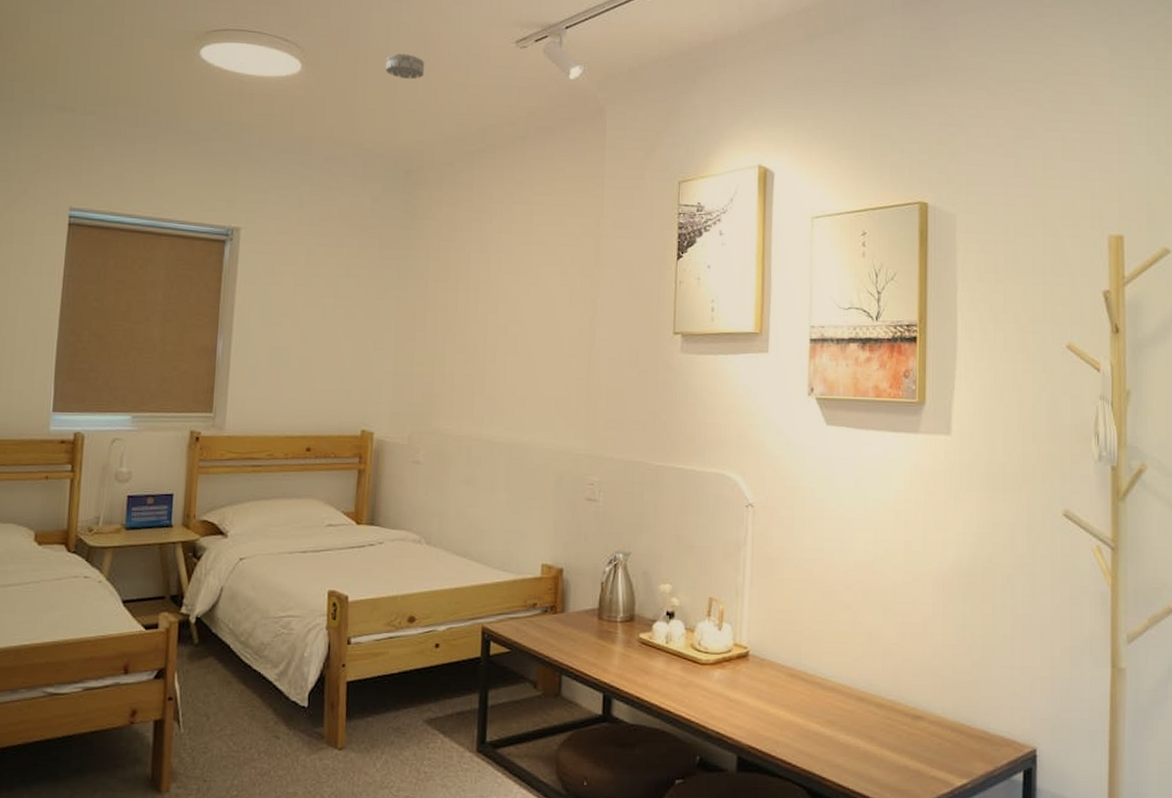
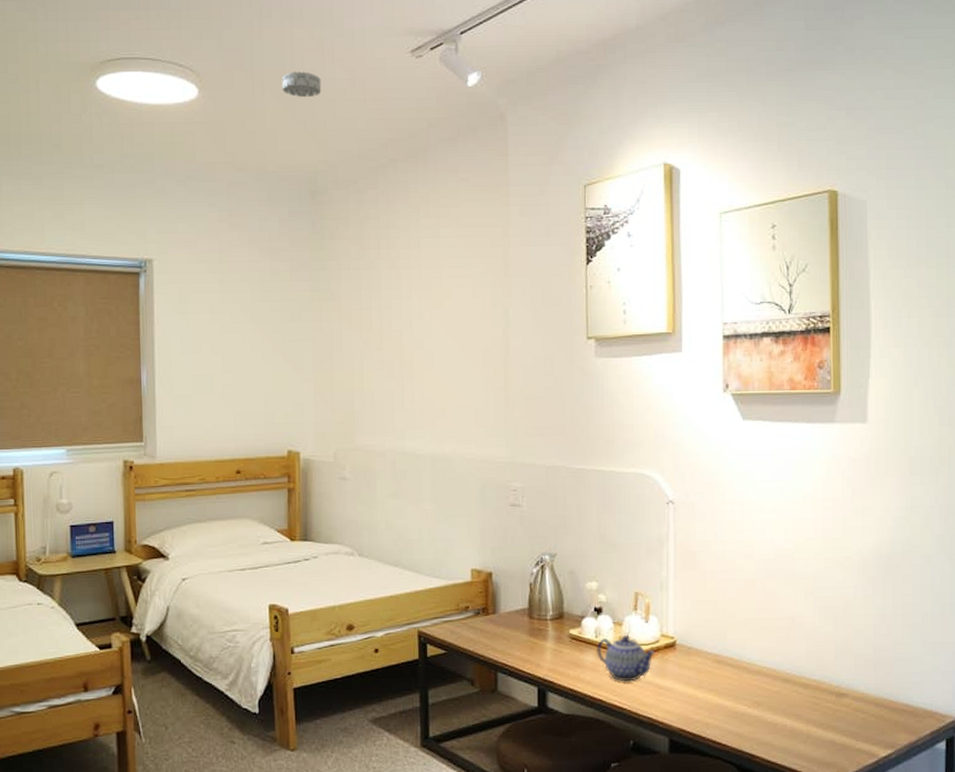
teapot: none [667,642,728,692] -> present [597,635,656,682]

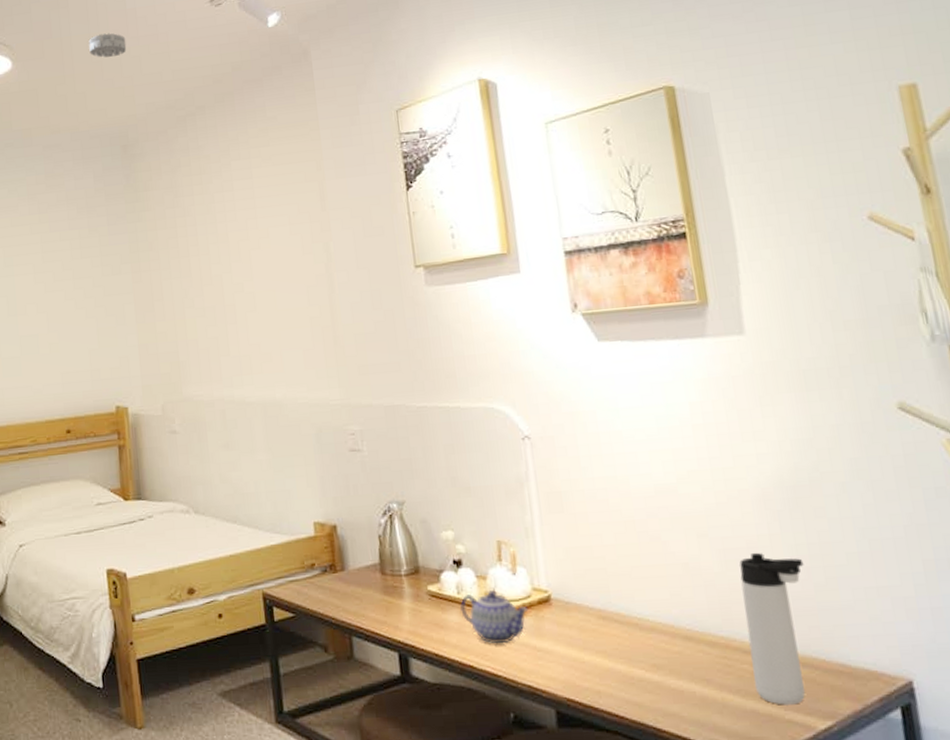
thermos bottle: none [834,610,888,737] -> present [739,552,805,705]

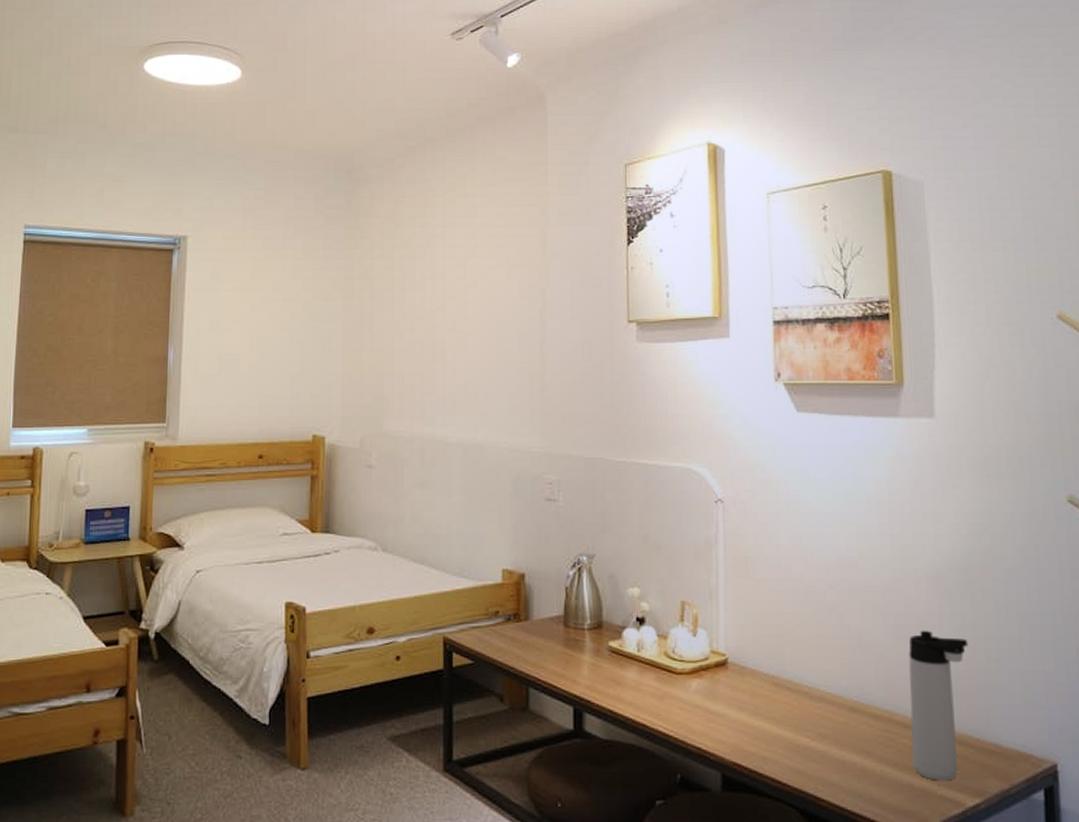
smoke detector: present [88,33,127,58] -> none [323,54,362,78]
teapot: present [460,590,529,644] -> none [639,650,705,704]

